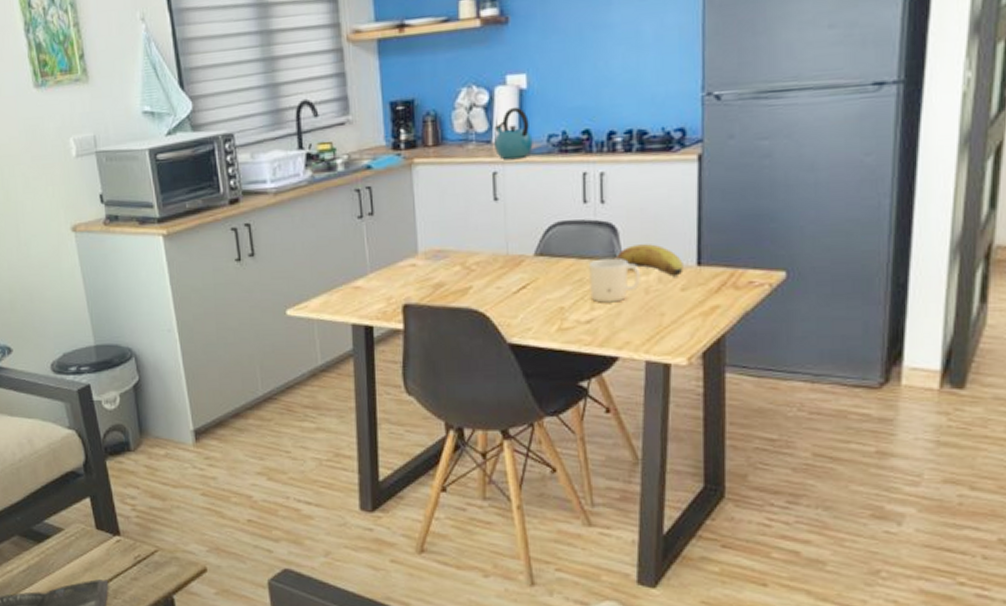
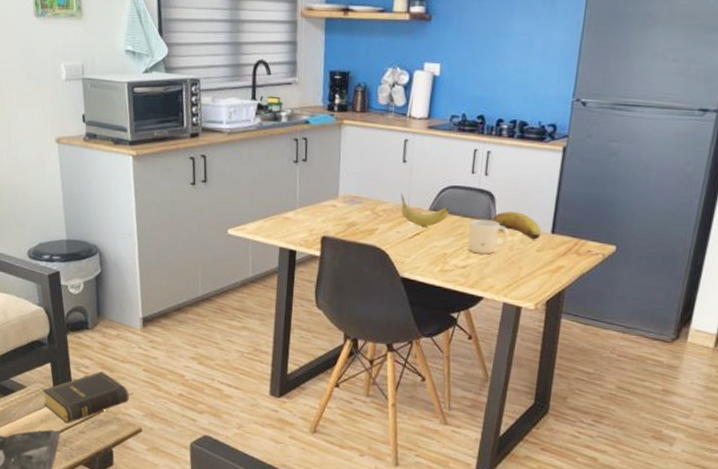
book: none [83,501,192,570] -> present [43,371,134,424]
kettle: present [494,106,533,159] -> none [408,89,439,131]
fruit: none [496,239,560,277] -> present [401,194,449,227]

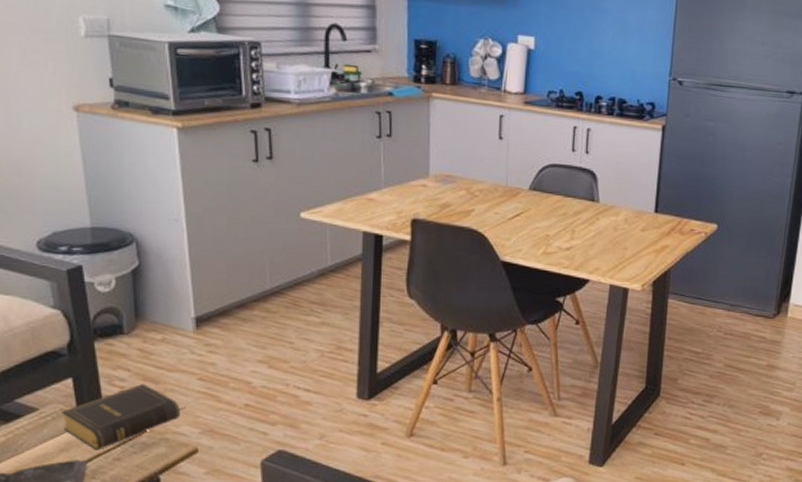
fruit: present [401,194,449,227] -> none [498,172,550,207]
mug: present [467,219,509,255] -> none [570,198,612,235]
fruit: present [489,211,541,240] -> none [592,190,645,219]

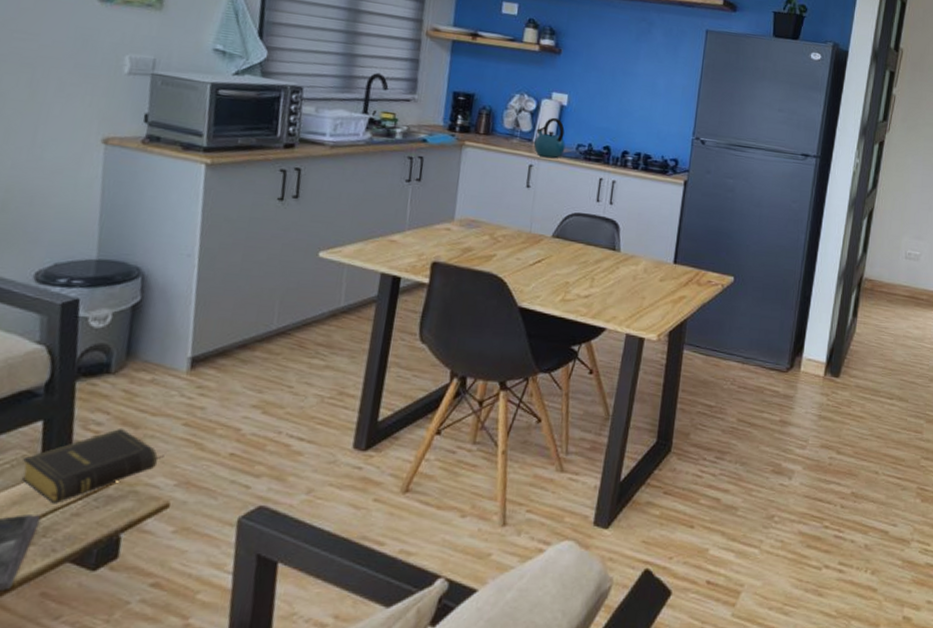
kettle: none [503,62,536,107] -> present [534,117,566,158]

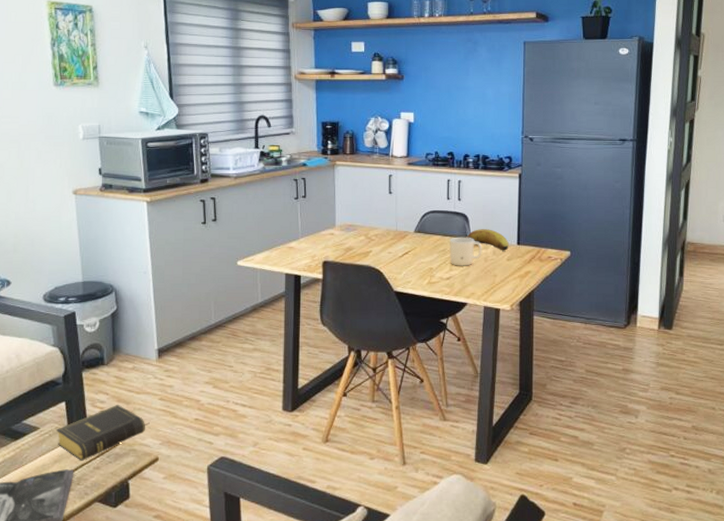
kettle: present [534,117,566,158] -> none [391,133,416,167]
mug: none [590,247,632,284] -> present [449,237,483,266]
fruit: none [613,240,664,270] -> present [465,229,509,251]

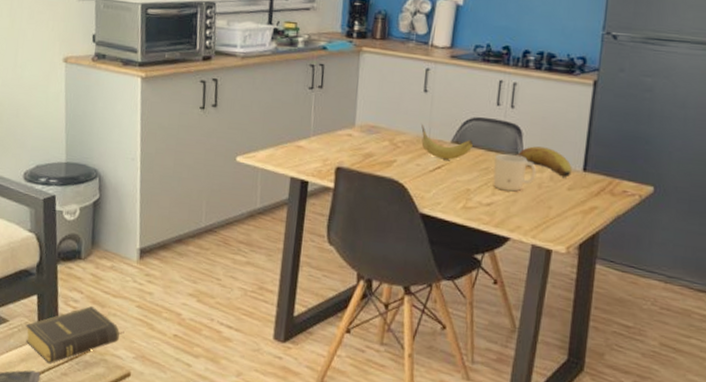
fruit: none [390,220,431,246] -> present [421,124,473,160]

